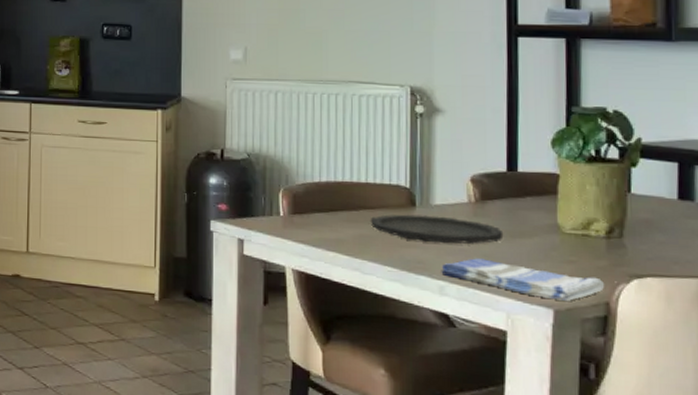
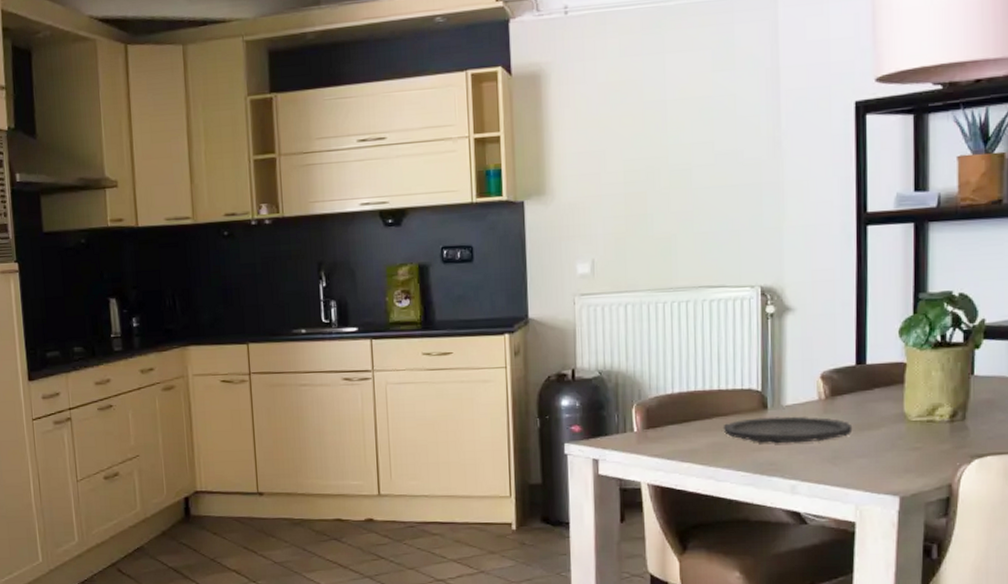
dish towel: present [441,258,604,301] -> none [792,454,947,487]

